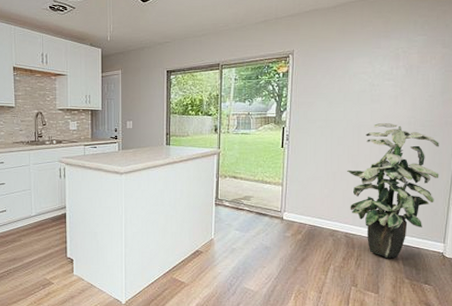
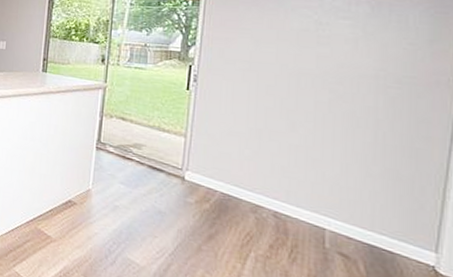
indoor plant: present [347,123,439,259] -> none [279,73,427,260]

